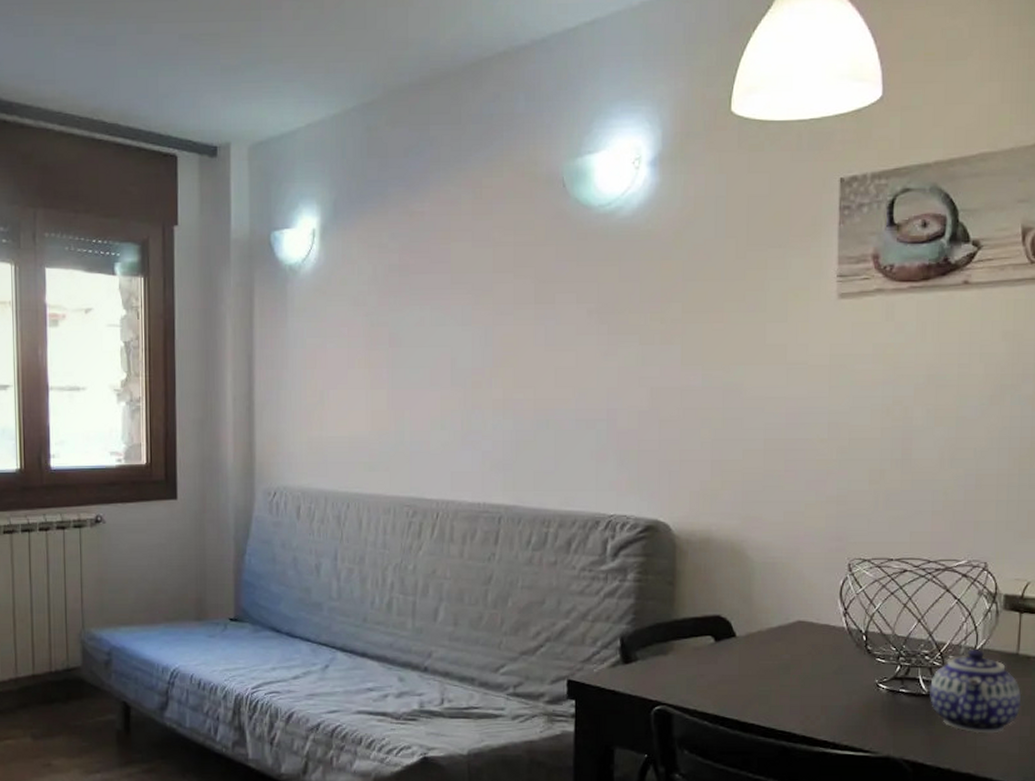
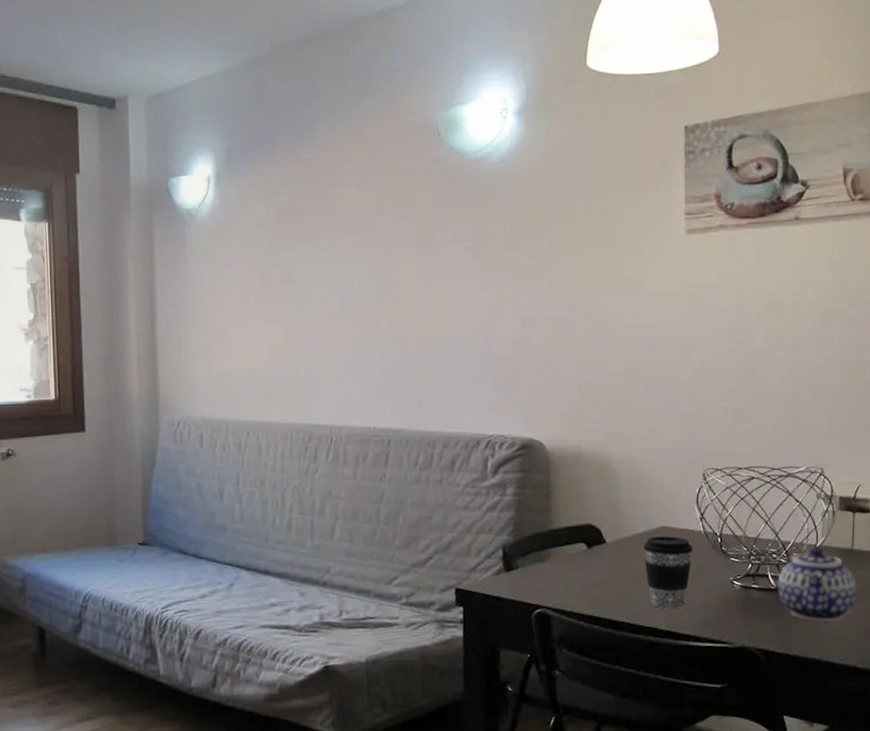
coffee cup: none [778,632,834,711] -> present [643,536,693,609]

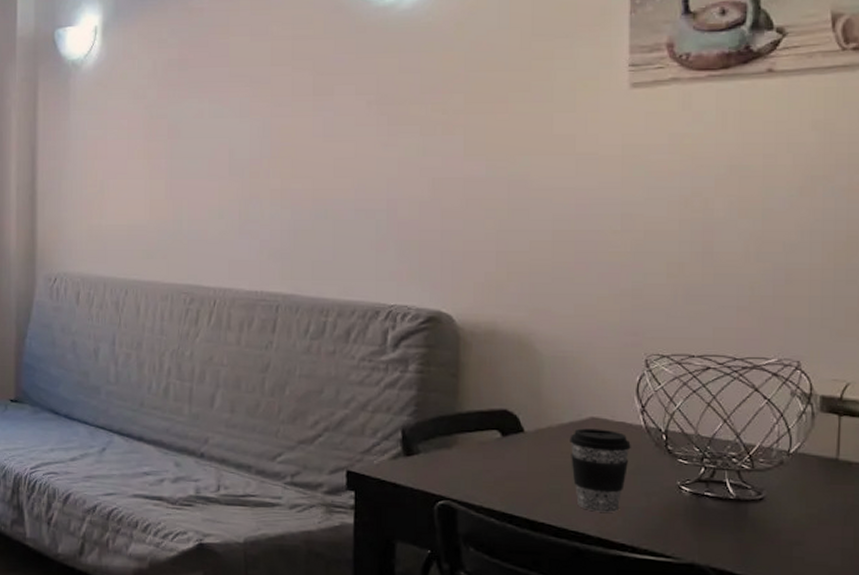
teapot: present [778,547,857,622] -> none [738,453,843,544]

